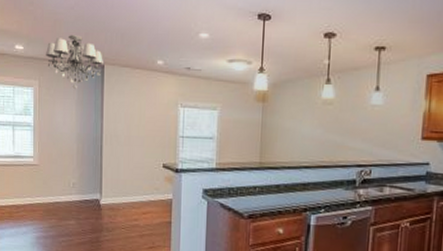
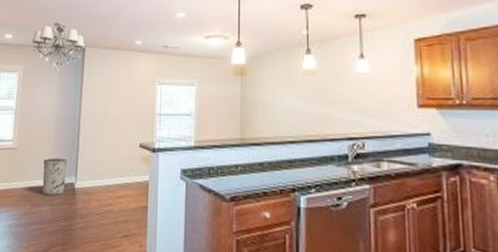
trash can: none [67,175,91,210] -> present [42,157,67,195]

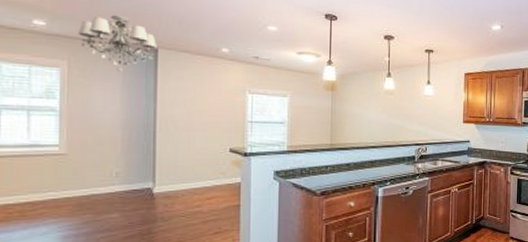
trash can: present [42,157,67,195] -> none [108,163,141,201]

